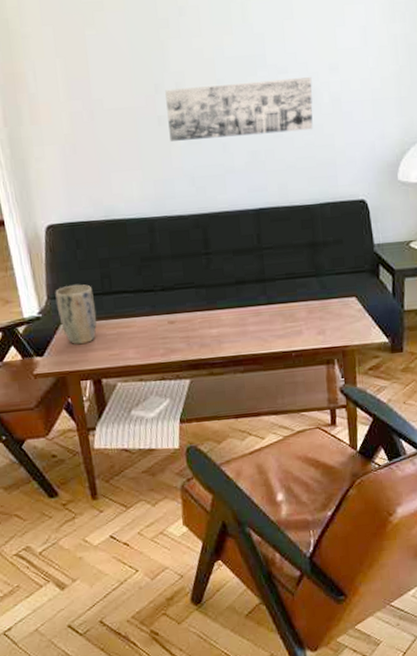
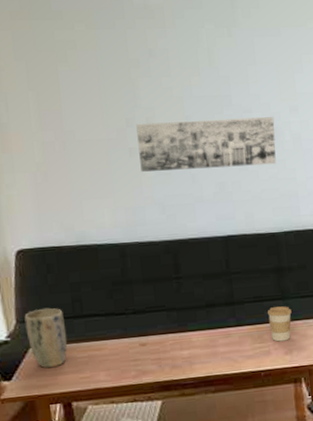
coffee cup: none [300,283,326,321] -> present [268,306,292,342]

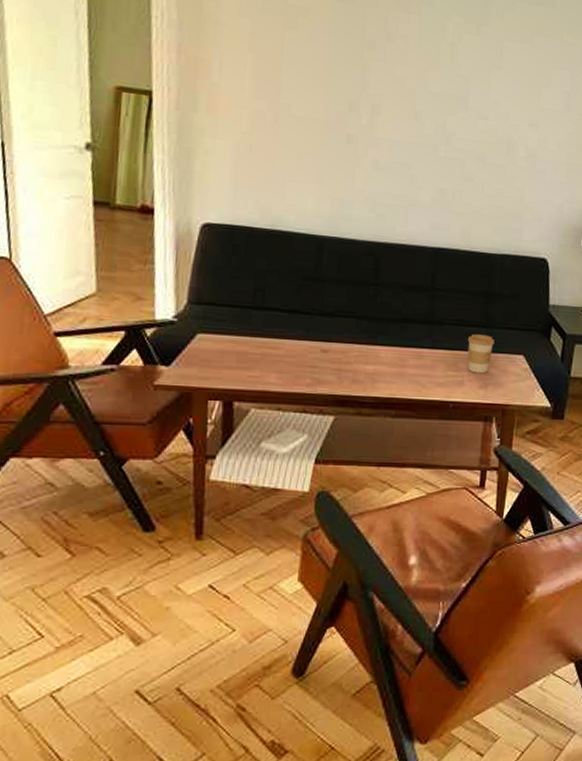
plant pot: present [24,308,68,369] -> none [196,292,242,360]
wall art: present [136,117,276,172] -> none [356,109,511,180]

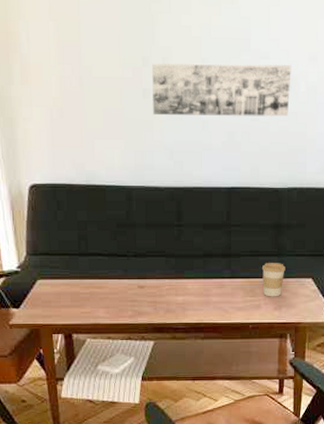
wall art: none [356,109,511,180] -> present [152,63,291,117]

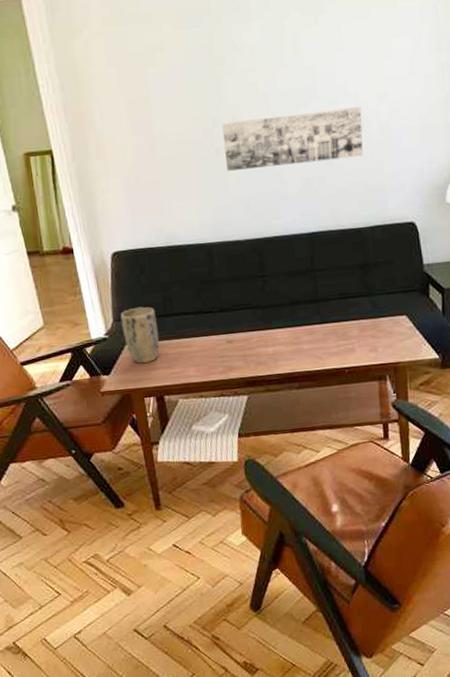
plant pot: none [34,243,72,301] -> present [120,307,160,364]
coffee cup: present [262,263,285,297] -> none [353,303,377,339]

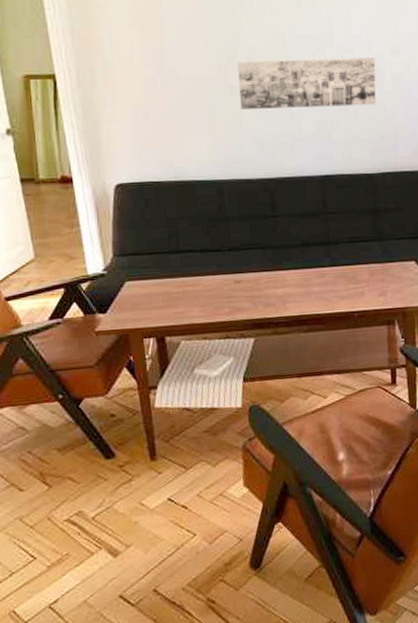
plant pot: present [120,307,160,364] -> none [121,242,163,303]

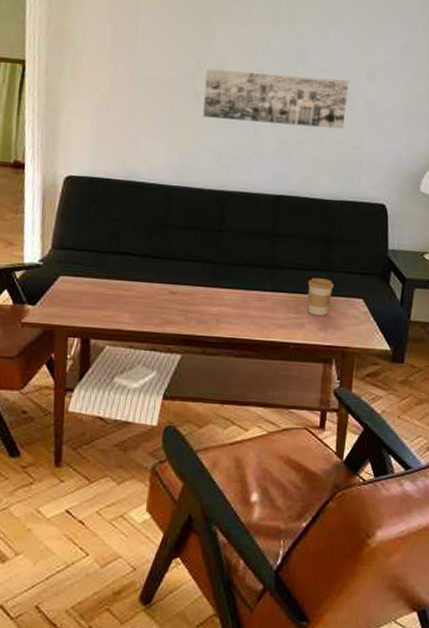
coffee cup: none [363,247,387,283] -> present [307,278,334,316]

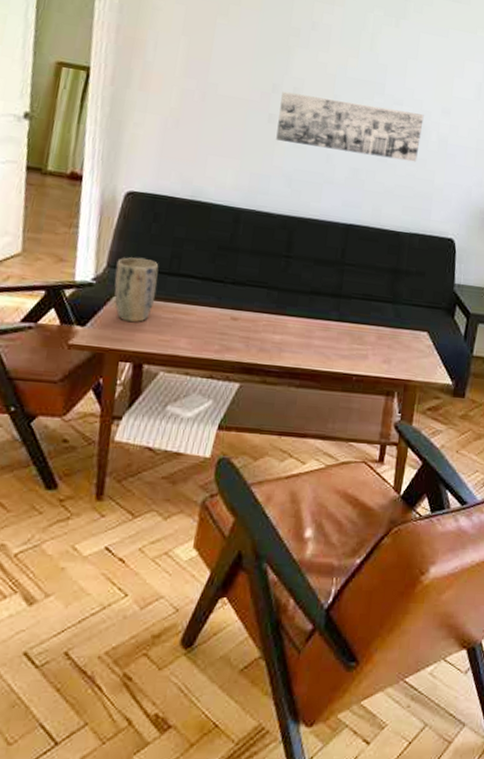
plant pot: none [59,238,99,300] -> present [114,257,159,323]
coffee cup: present [307,278,334,316] -> none [372,309,400,348]

